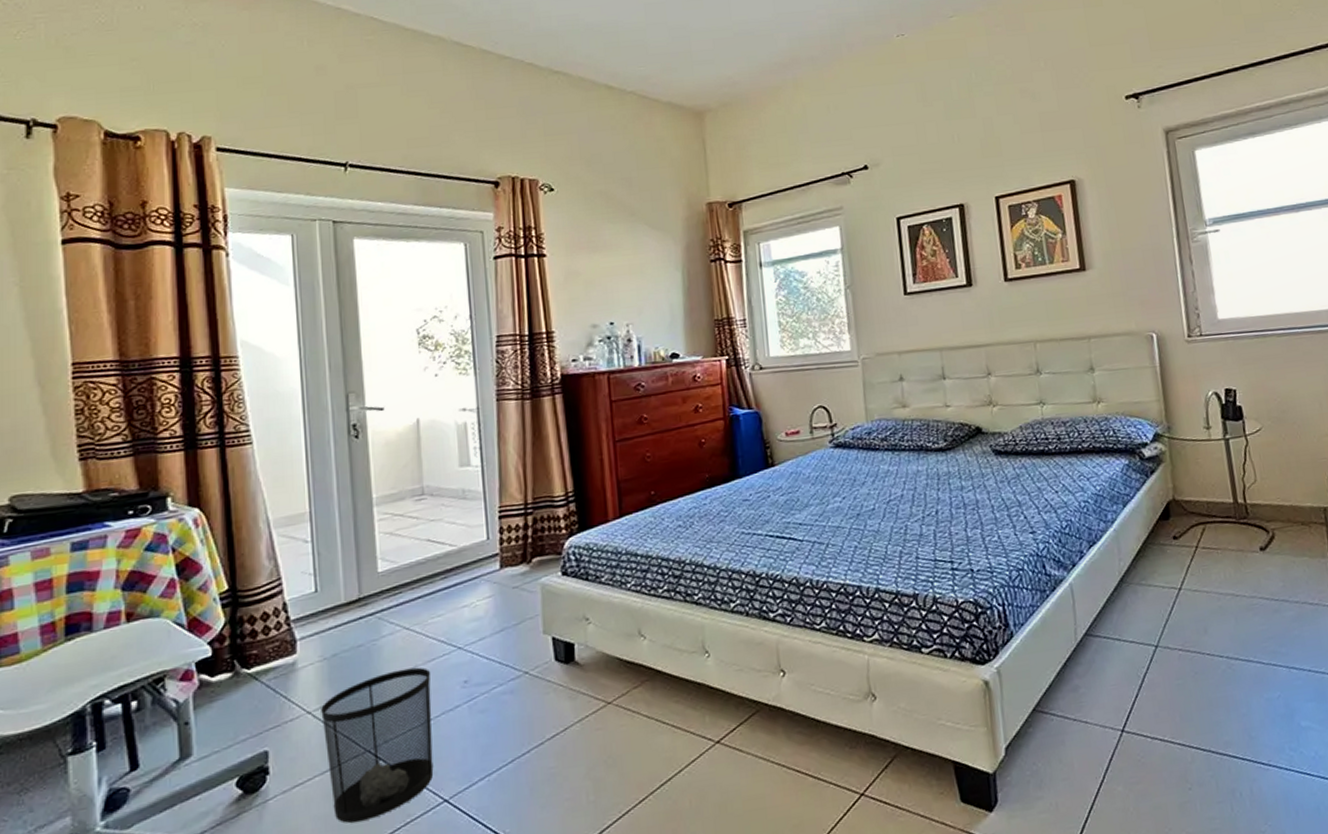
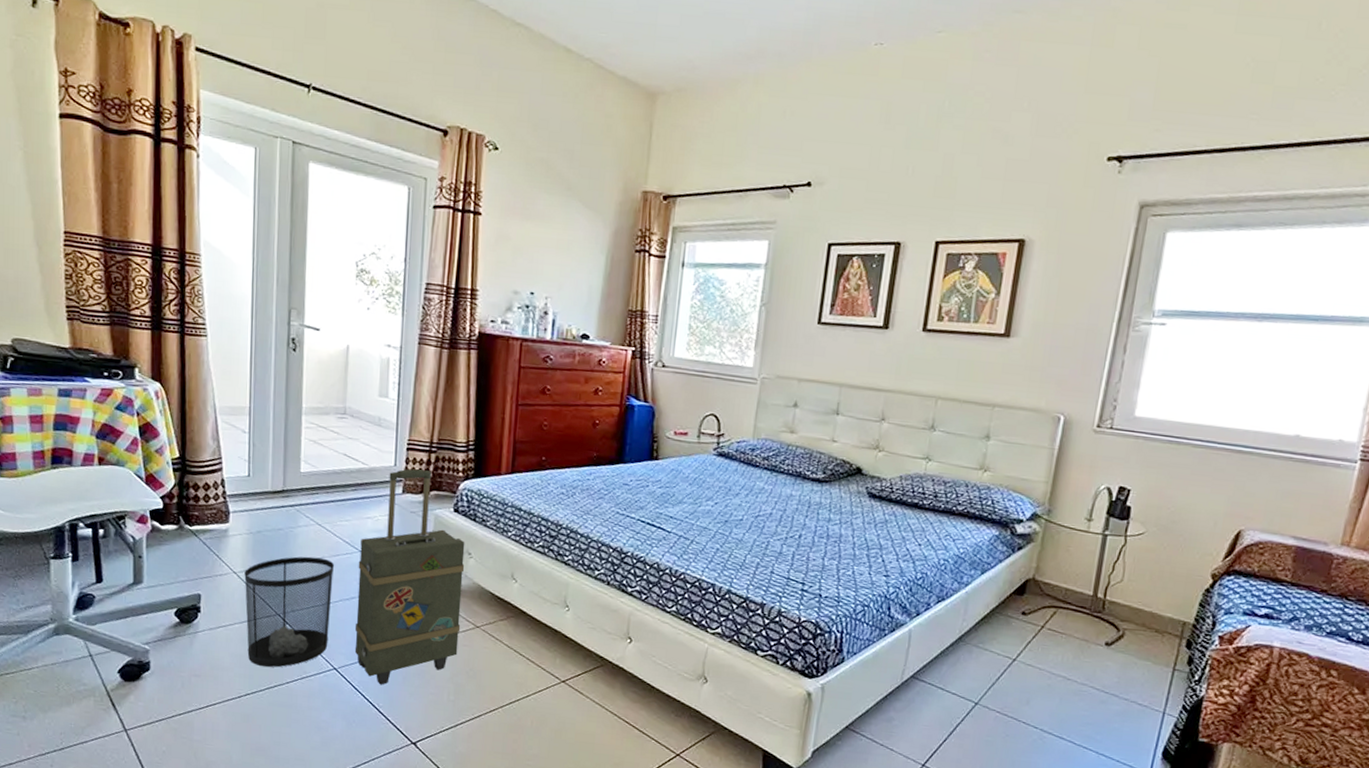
suitcase: none [458,535,591,806] -> present [354,469,465,685]

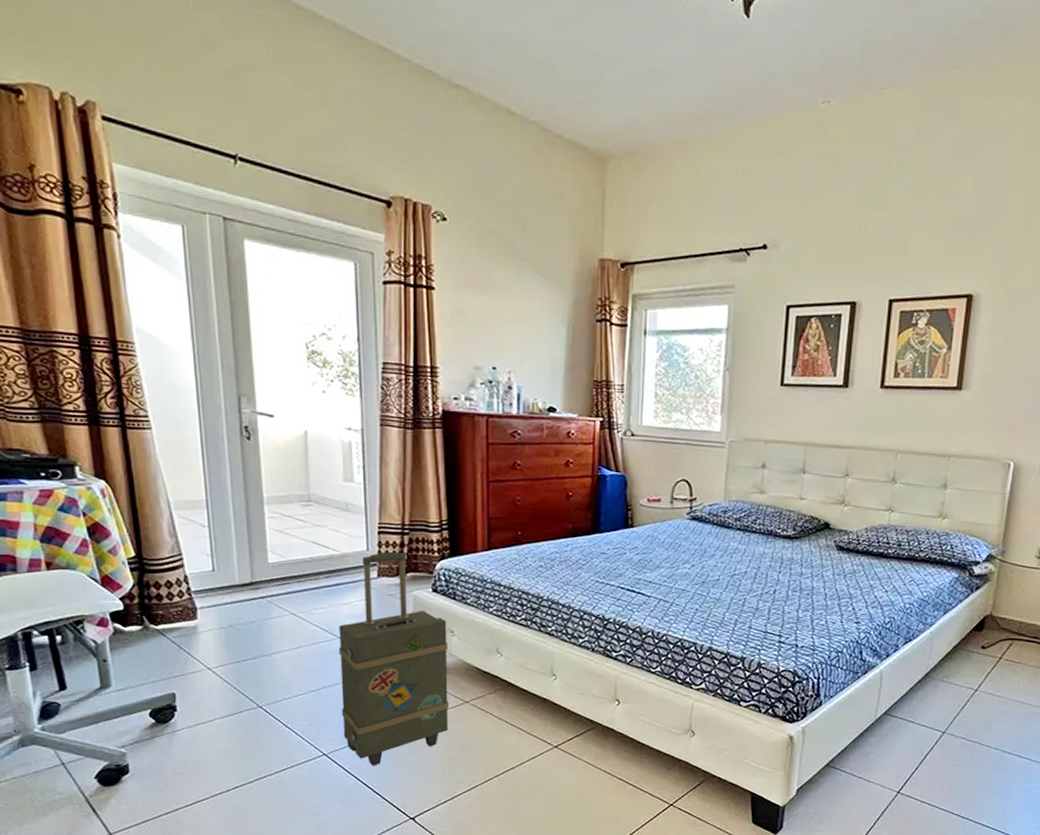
waste bin: present [244,556,335,668] -> none [219,647,315,759]

